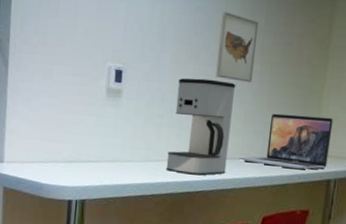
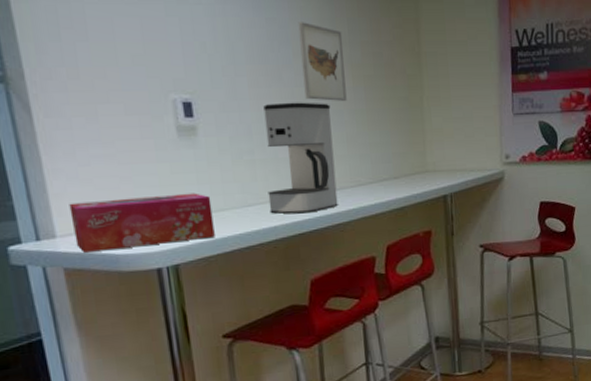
tissue box: none [16,138,121,182] -> present [69,193,215,253]
laptop: present [239,113,333,170] -> none [349,130,441,190]

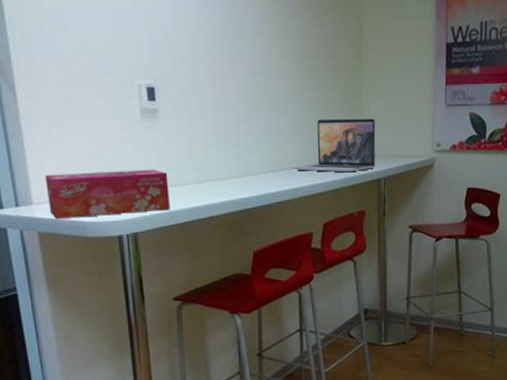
coffee maker: present [263,102,338,214] -> none [218,89,281,191]
wall art: present [298,22,347,101] -> none [252,16,293,89]
laptop: none [349,130,441,190] -> present [292,118,376,173]

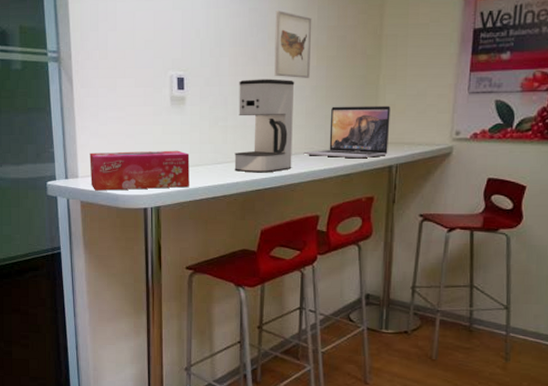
coffee maker: none [218,89,281,191] -> present [234,78,295,173]
wall art: none [252,16,293,89] -> present [274,11,312,78]

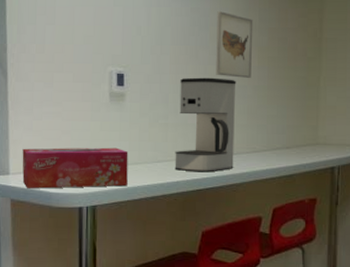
laptop: present [303,105,391,159] -> none [245,106,332,160]

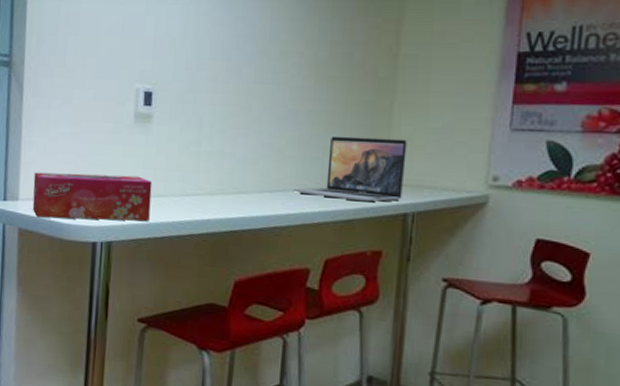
coffee maker: present [174,77,236,173] -> none [205,98,287,211]
wall art: present [216,11,253,78] -> none [261,21,312,101]
laptop: none [245,106,332,160] -> present [293,136,407,202]

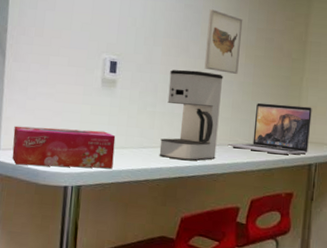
coffee maker: none [205,98,287,211] -> present [159,69,224,161]
wall art: none [261,21,312,101] -> present [204,9,243,74]

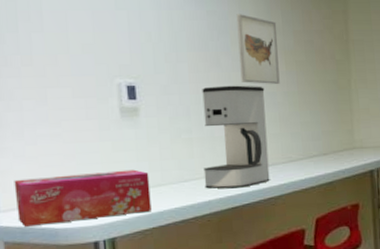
laptop: present [227,102,312,155] -> none [281,110,368,166]

